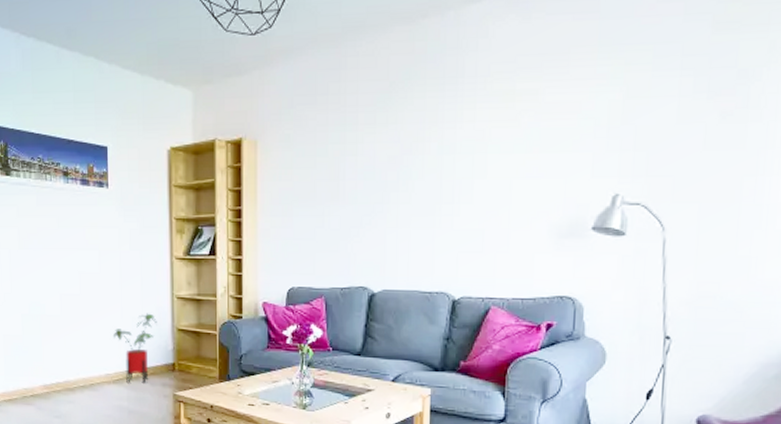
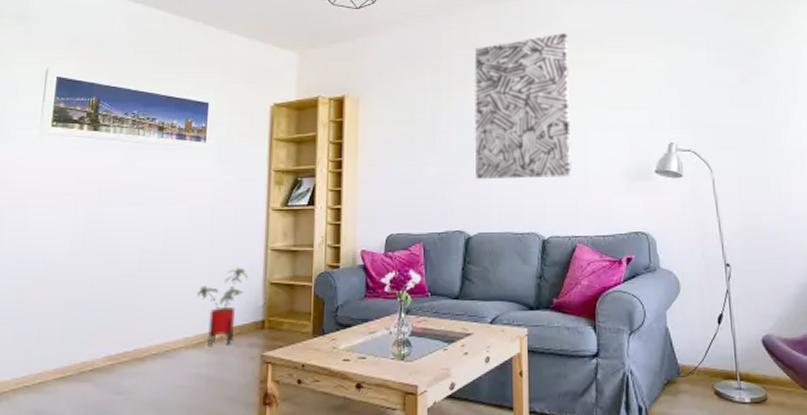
wall art: none [381,58,499,233] -> present [474,33,572,180]

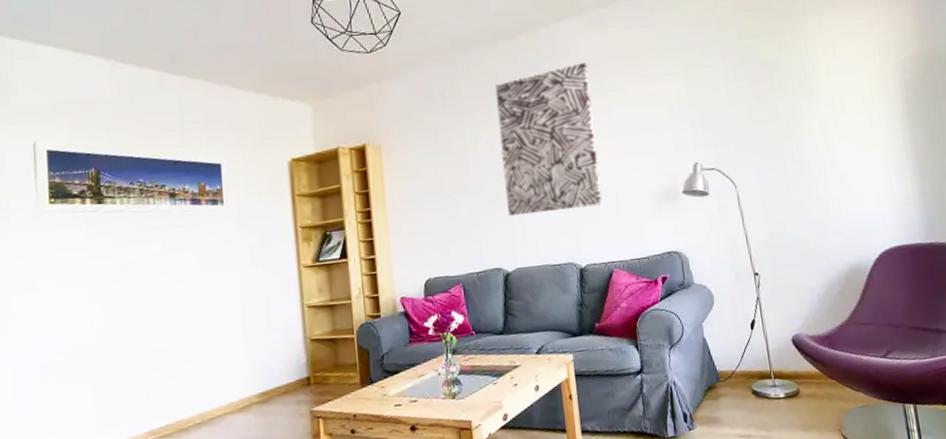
house plant: present [196,267,248,347] -> none [234,328,287,410]

